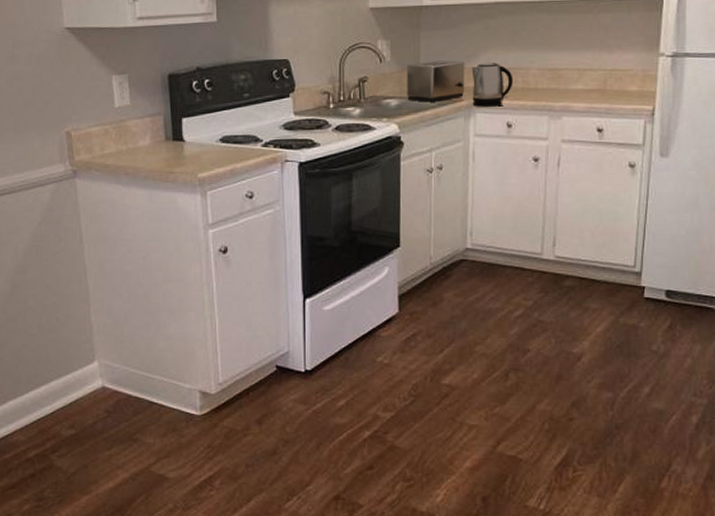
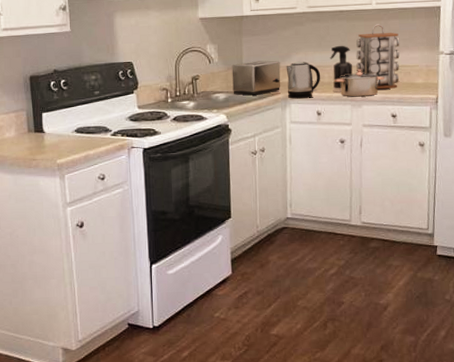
spray bottle: none [525,43,552,101] -> present [330,45,353,93]
cooking pot: none [529,72,592,107] -> present [334,69,386,97]
spice rack: none [556,18,611,99] -> present [355,24,400,91]

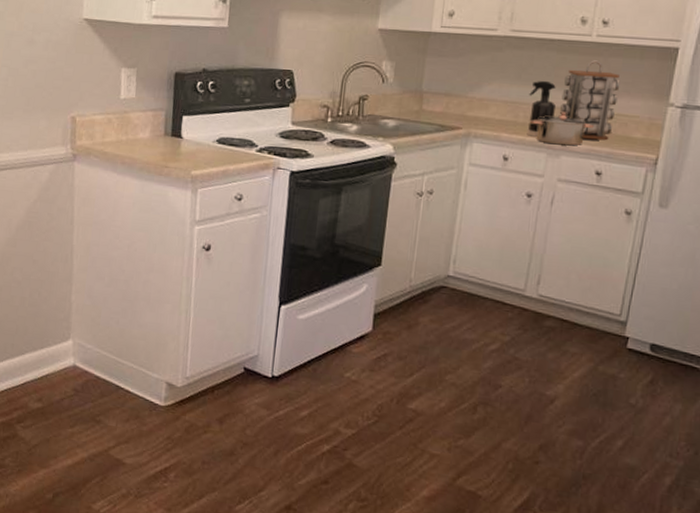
toaster: present [231,60,281,96] -> none [405,86,467,127]
kettle: present [286,61,321,100] -> none [470,93,515,140]

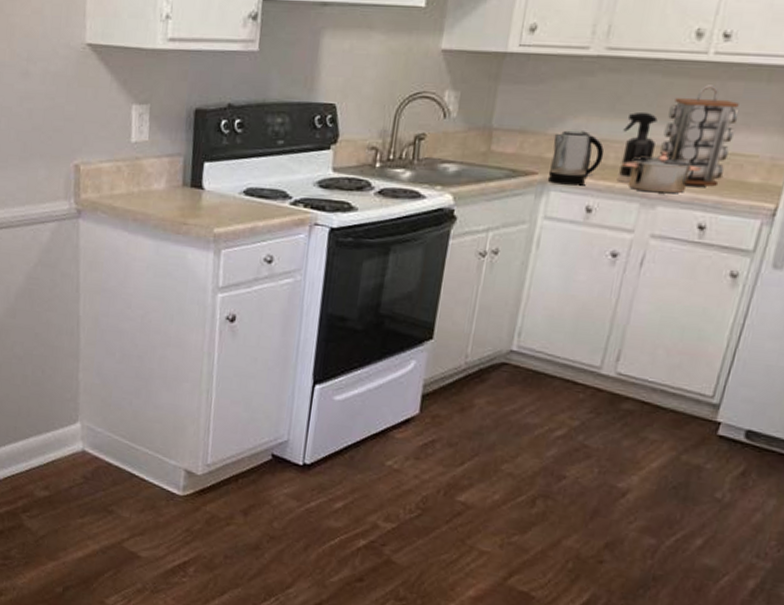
kettle: none [470,93,515,140] -> present [547,129,605,187]

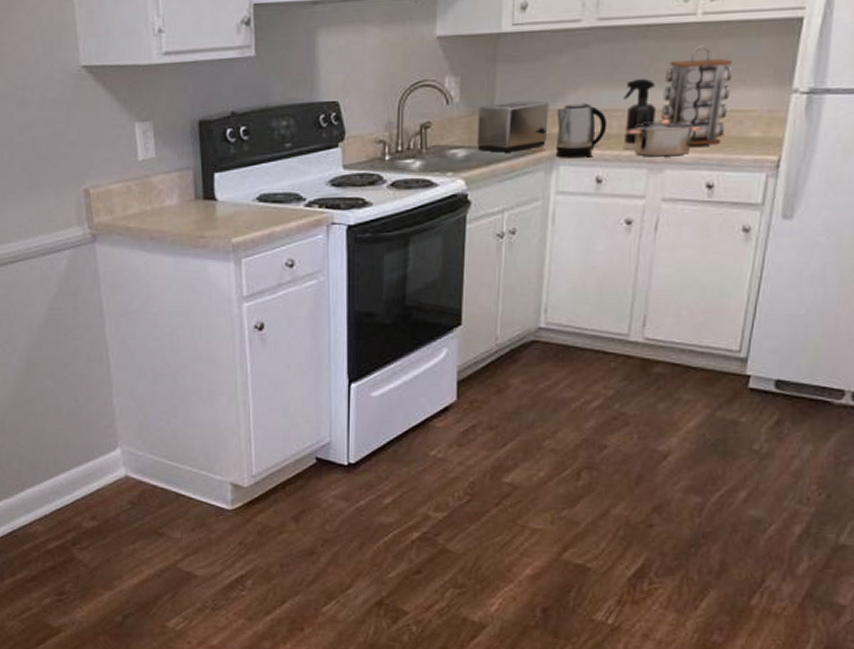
toaster: none [469,121,547,173] -> present [477,100,549,153]

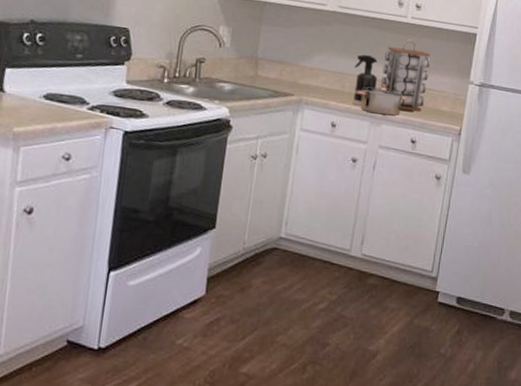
toaster: present [477,100,549,153] -> none [241,53,299,93]
kettle: present [555,102,608,160] -> none [301,63,342,107]

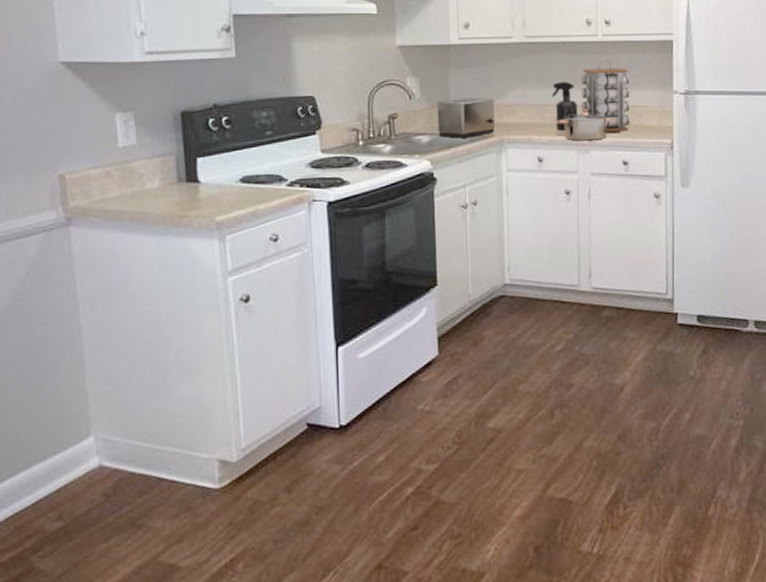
toaster: none [241,53,299,93] -> present [436,97,496,138]

